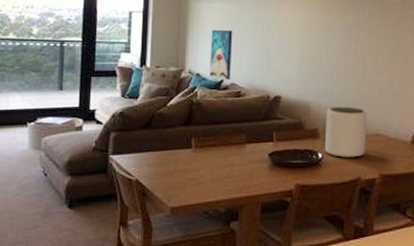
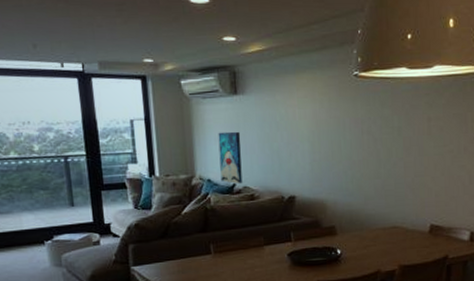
plant pot: present [325,106,367,158] -> none [342,201,384,253]

